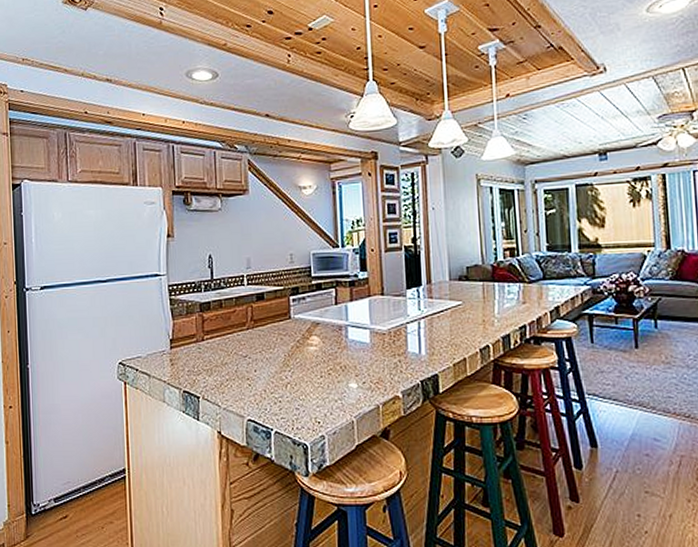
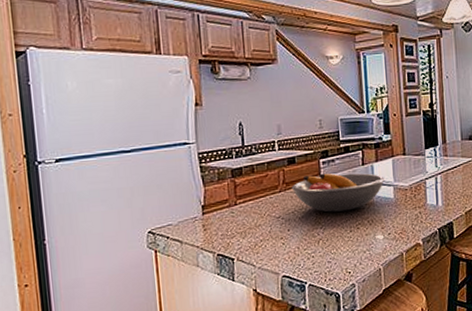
fruit bowl: none [259,311,360,354] -> present [291,173,384,212]

